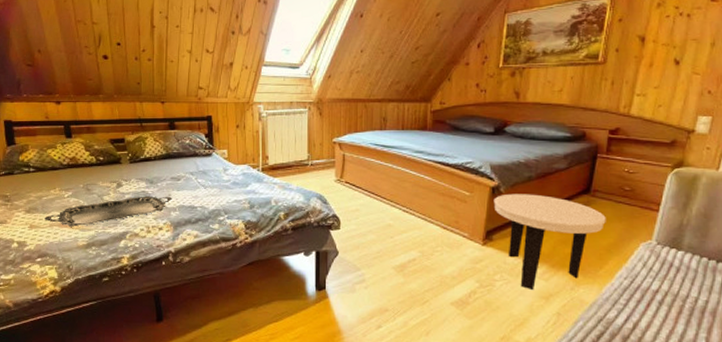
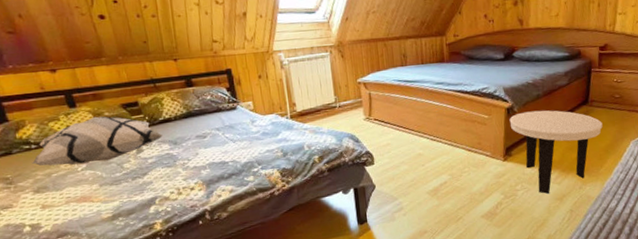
decorative pillow: none [28,148,143,191] -> present [32,116,164,166]
serving tray: present [44,196,172,227] -> none [58,156,200,201]

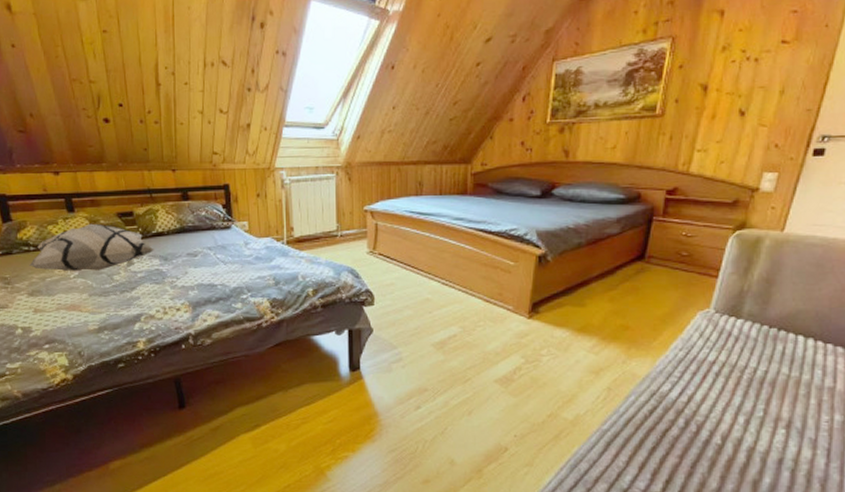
side table: present [509,110,603,195] -> none [540,262,661,365]

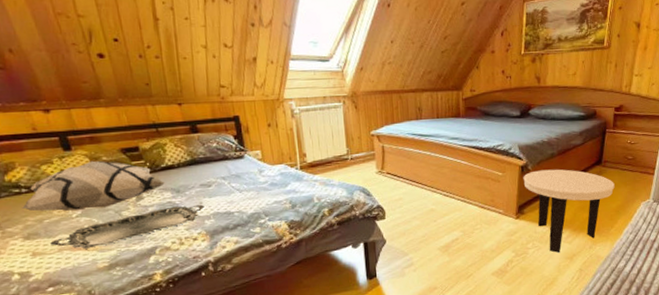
serving tray: none [50,274,189,310] -> present [50,205,205,249]
side table: none [540,262,661,365] -> present [523,169,615,253]

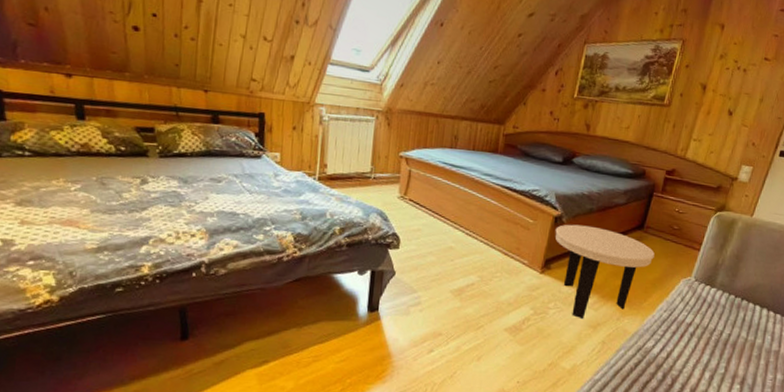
decorative pillow: present [22,160,166,212] -> none [21,134,175,186]
serving tray: present [50,205,205,249] -> none [41,196,210,226]

